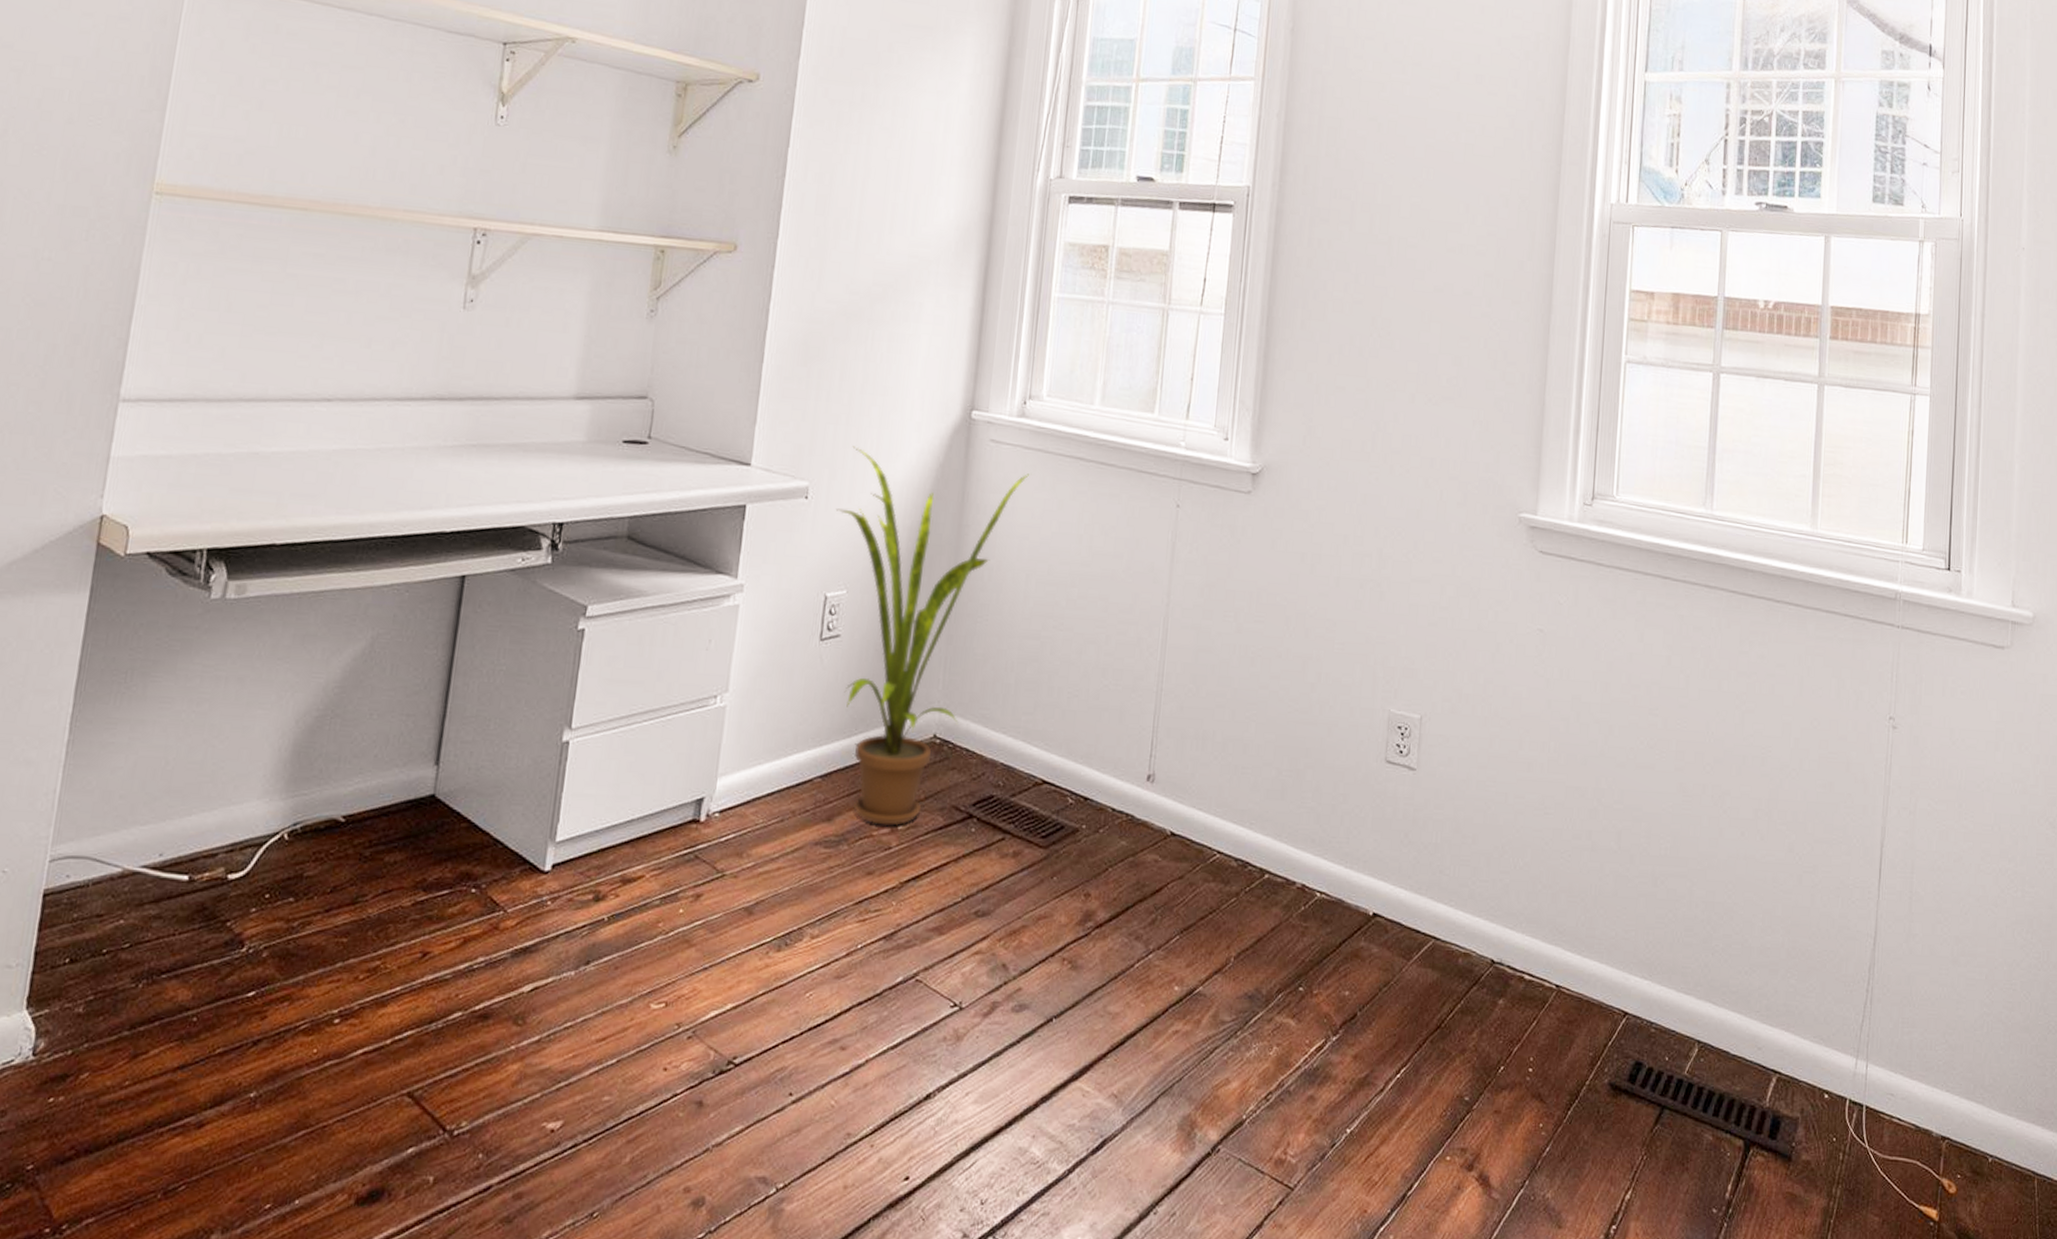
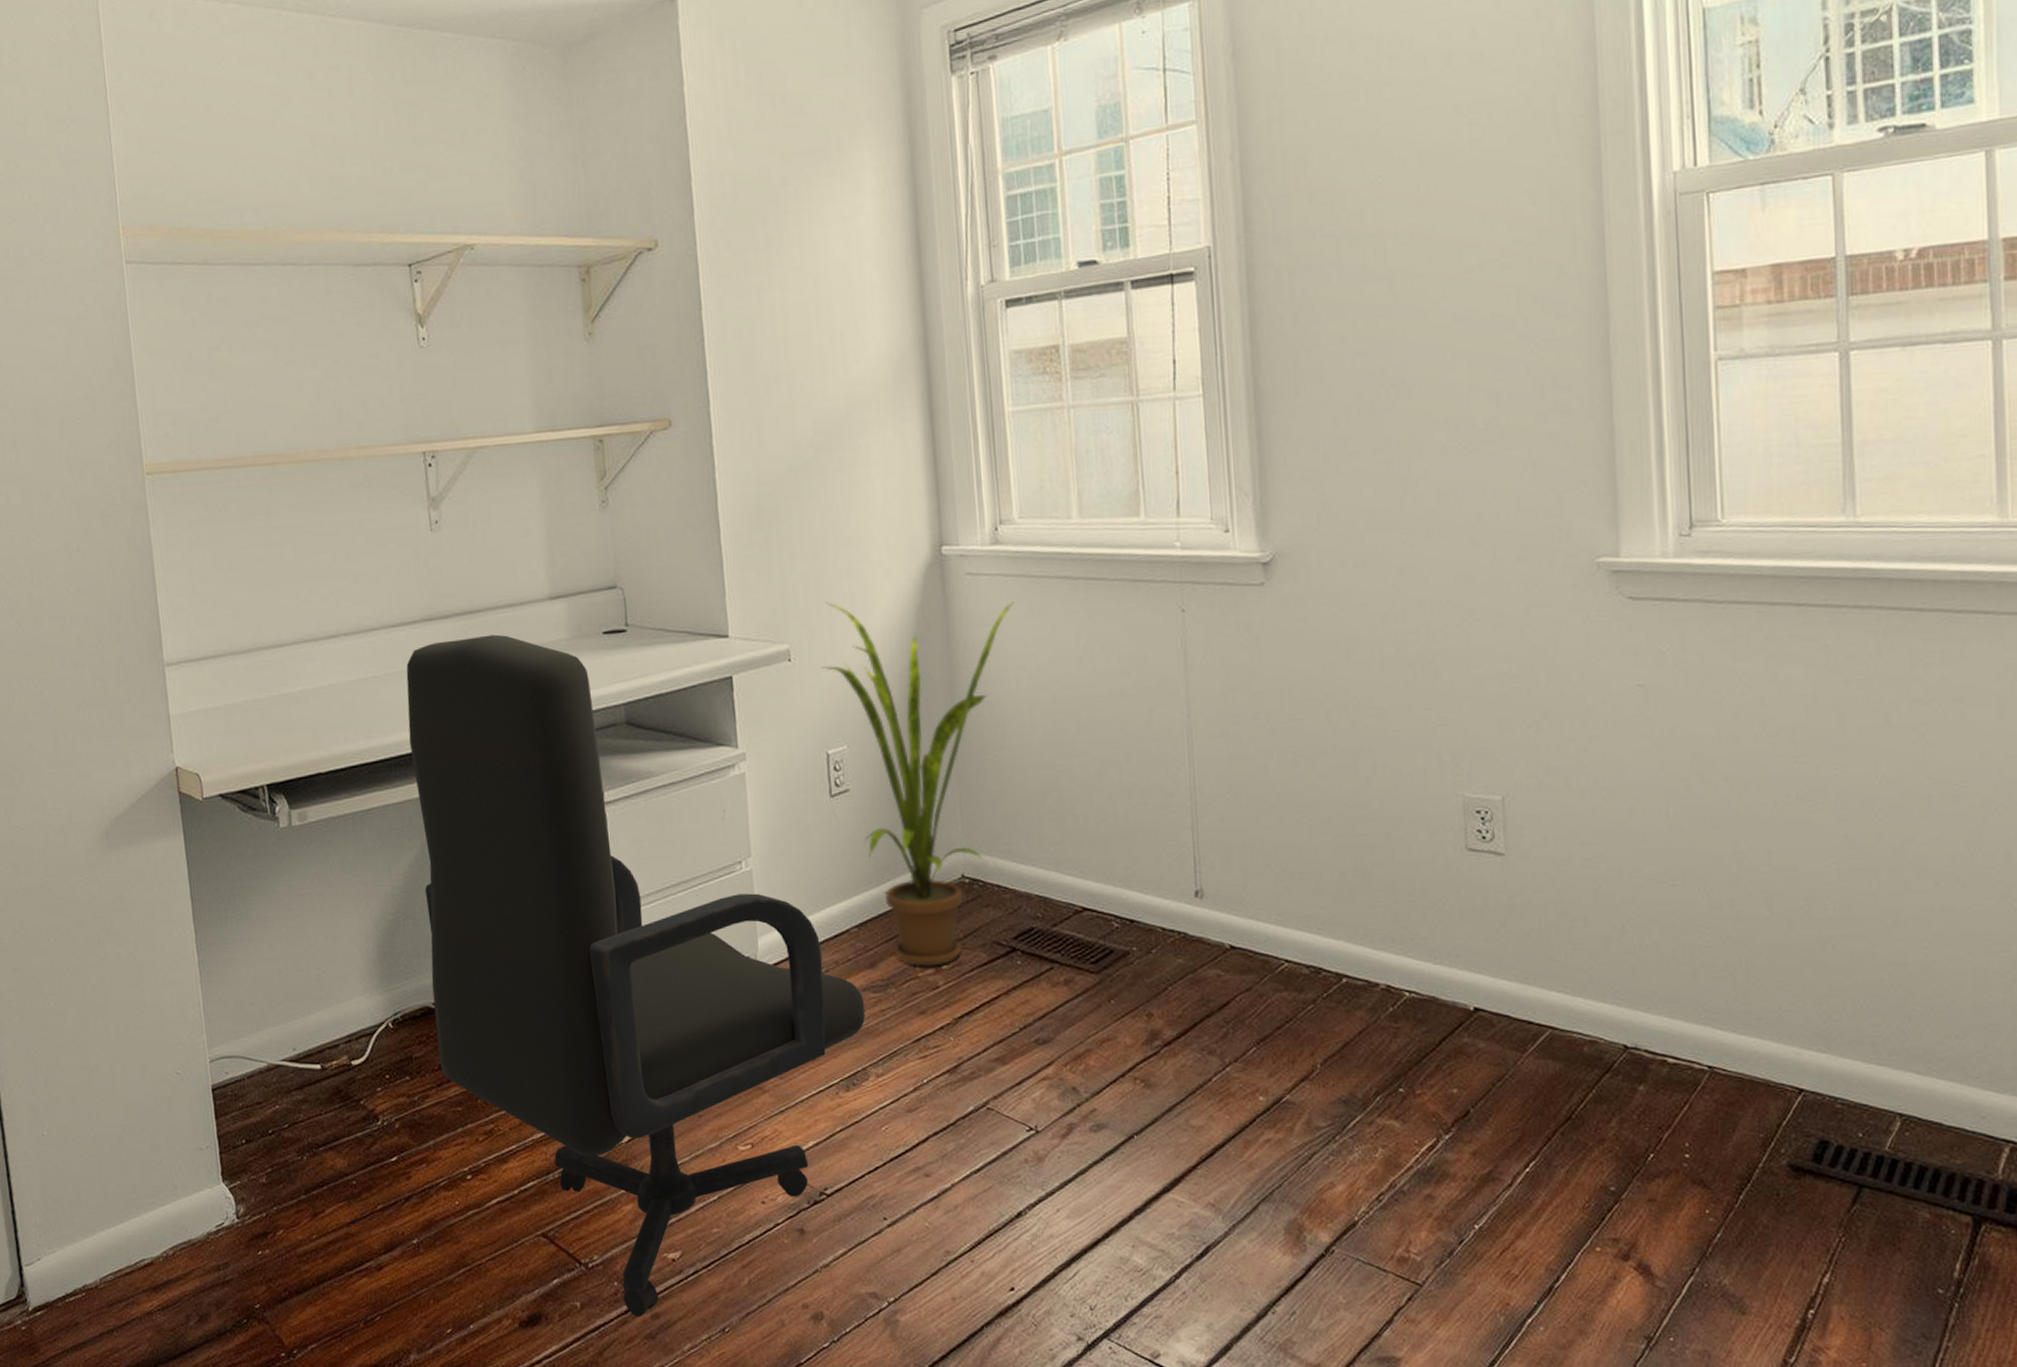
chair: none [333,423,814,1196] -> present [406,634,866,1317]

